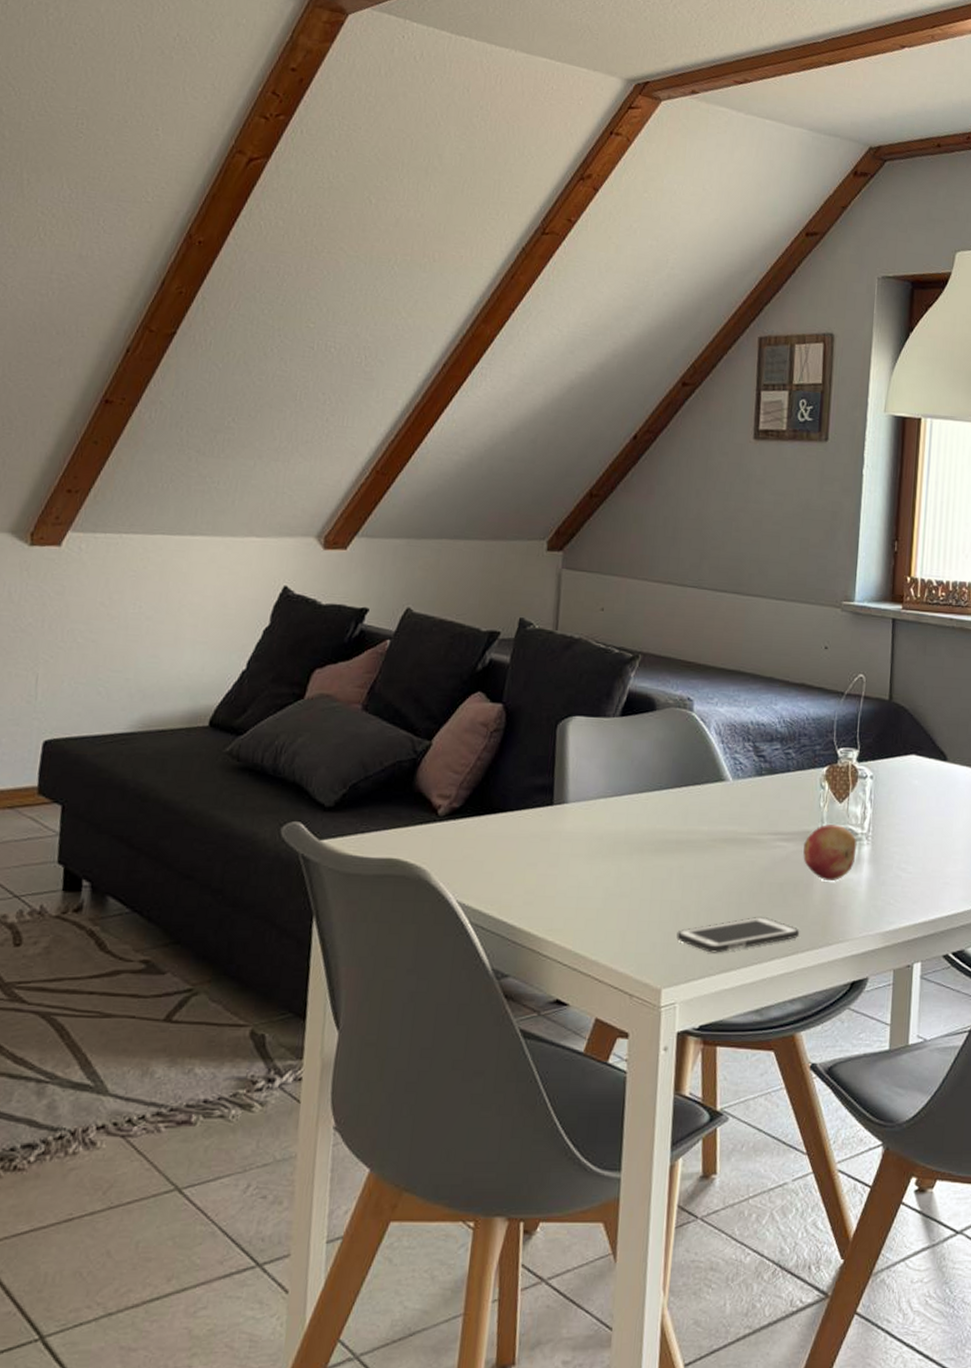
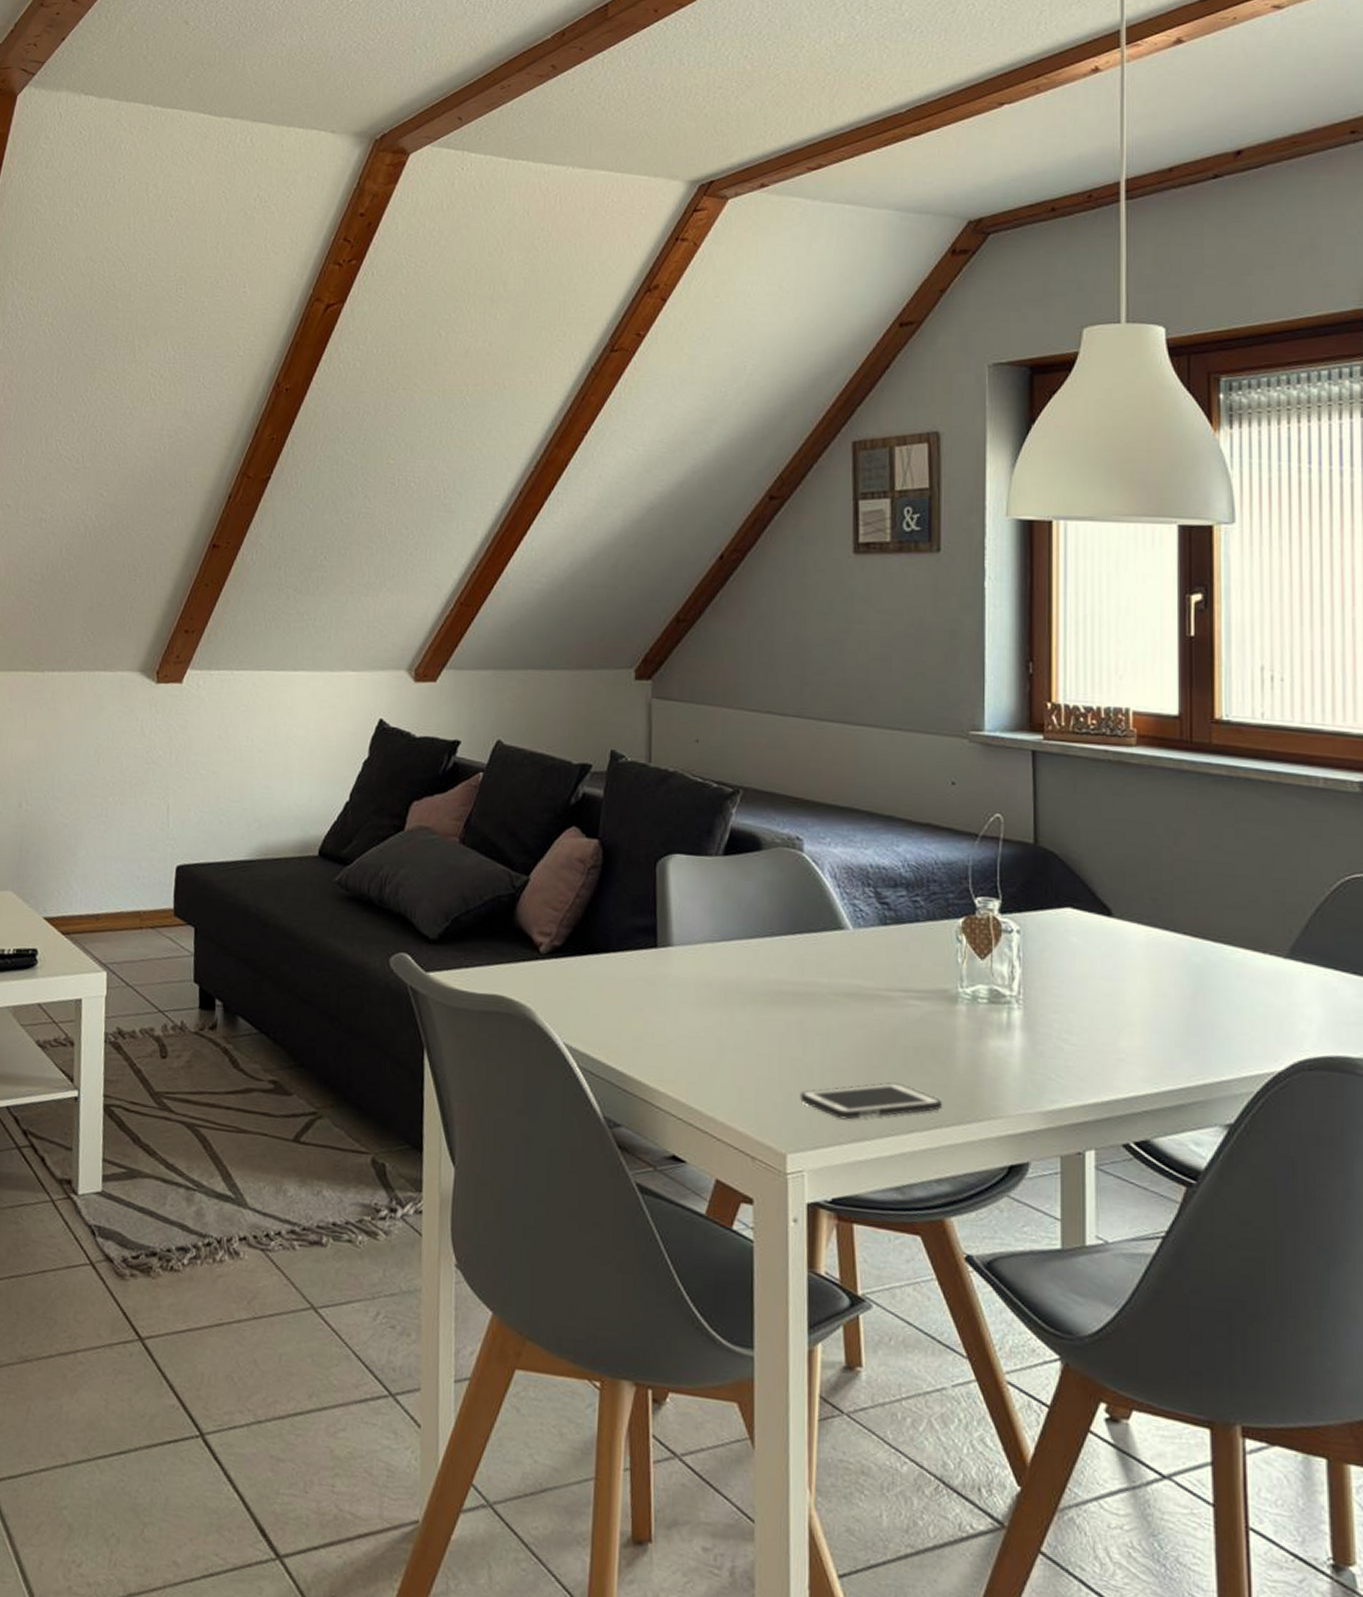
fruit: present [803,824,857,882] -> none [941,983,1005,1049]

